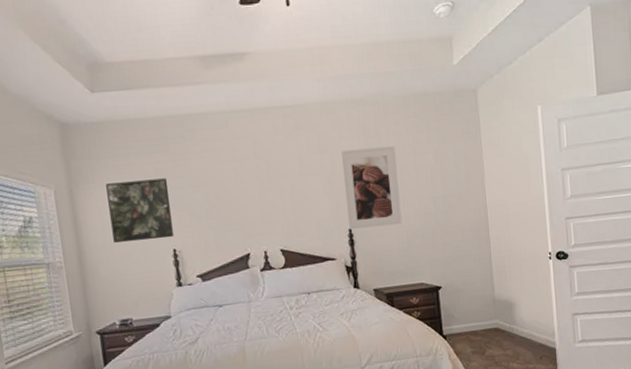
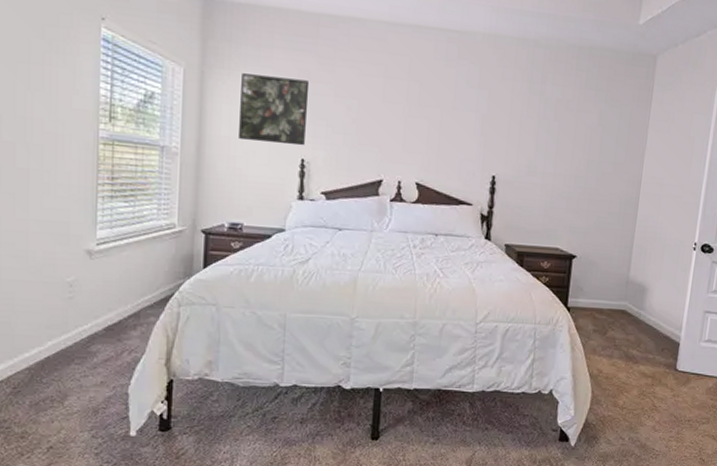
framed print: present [341,145,402,230] -> none [492,90,559,182]

